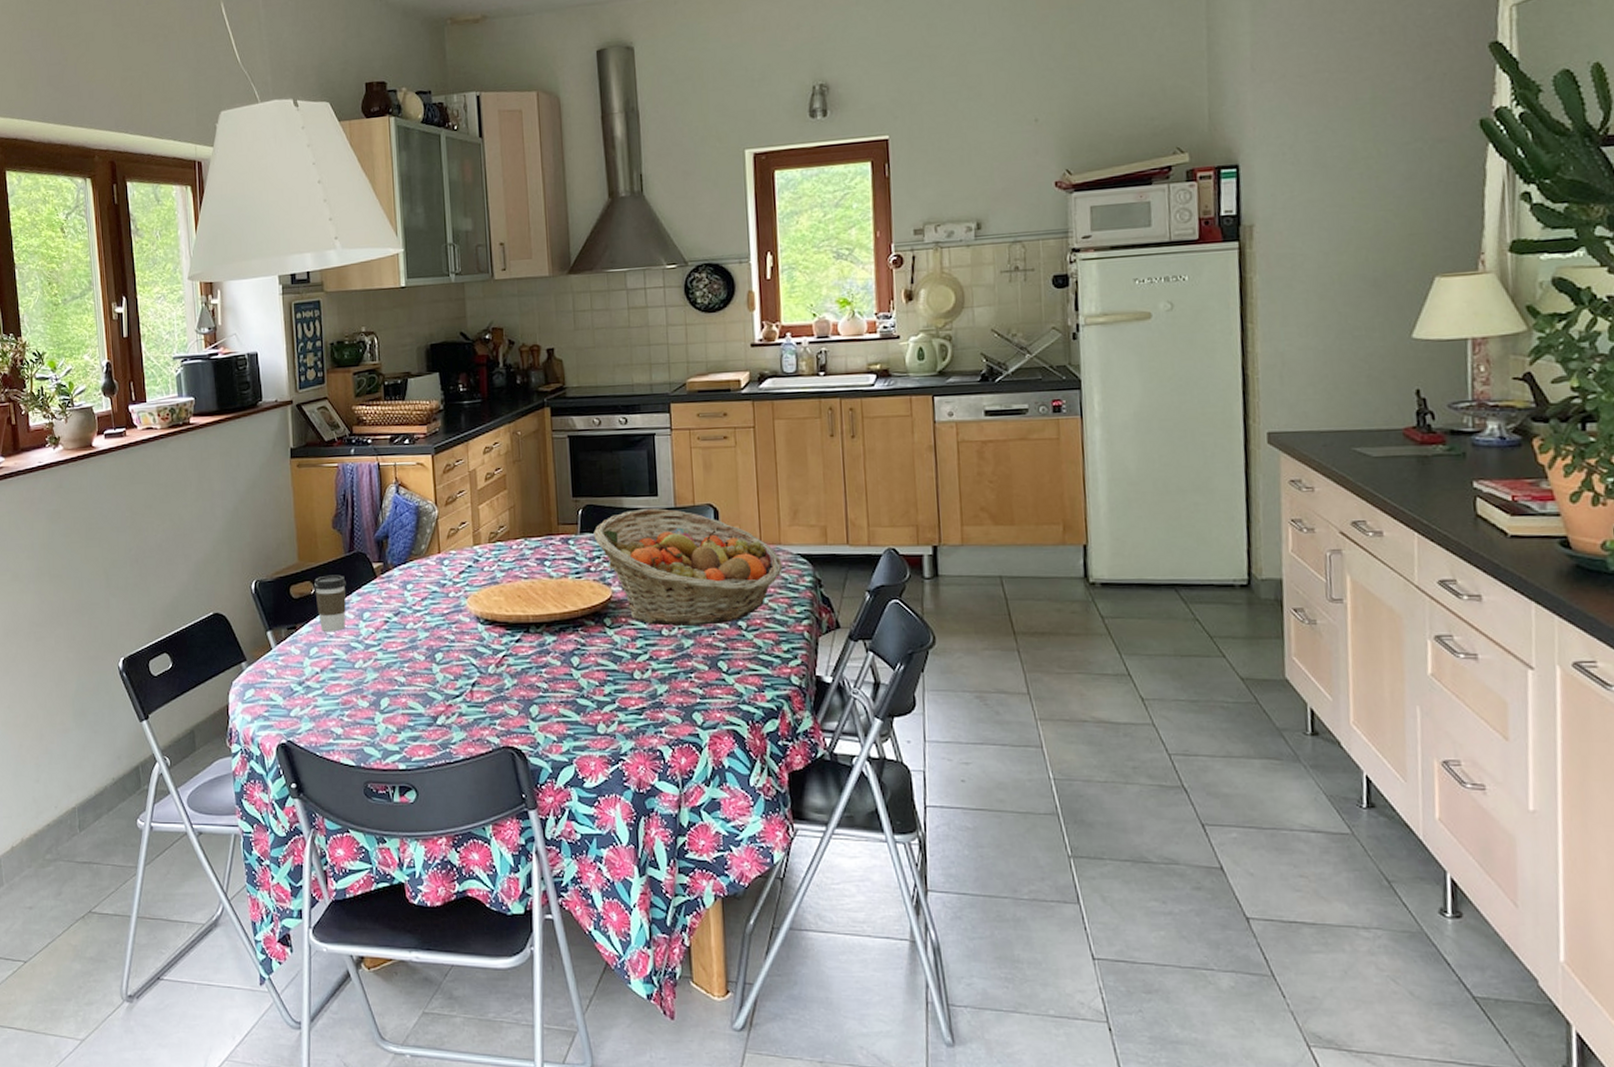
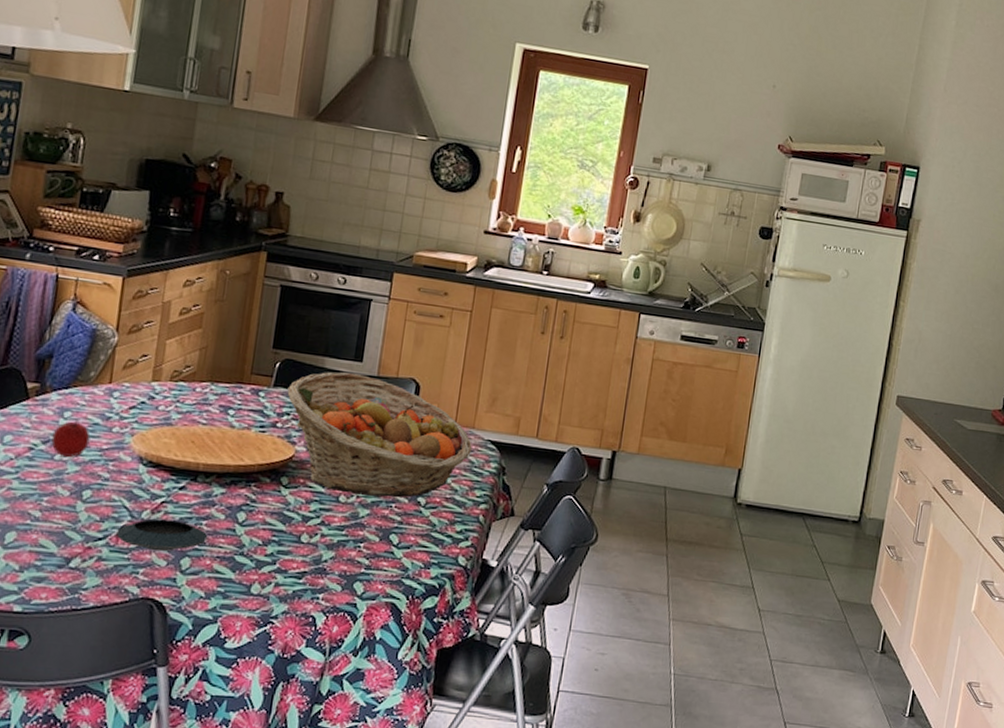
apple: none [401,589,432,625] -> present [51,418,91,457]
saucer: none [470,671,548,702] -> present [117,518,207,552]

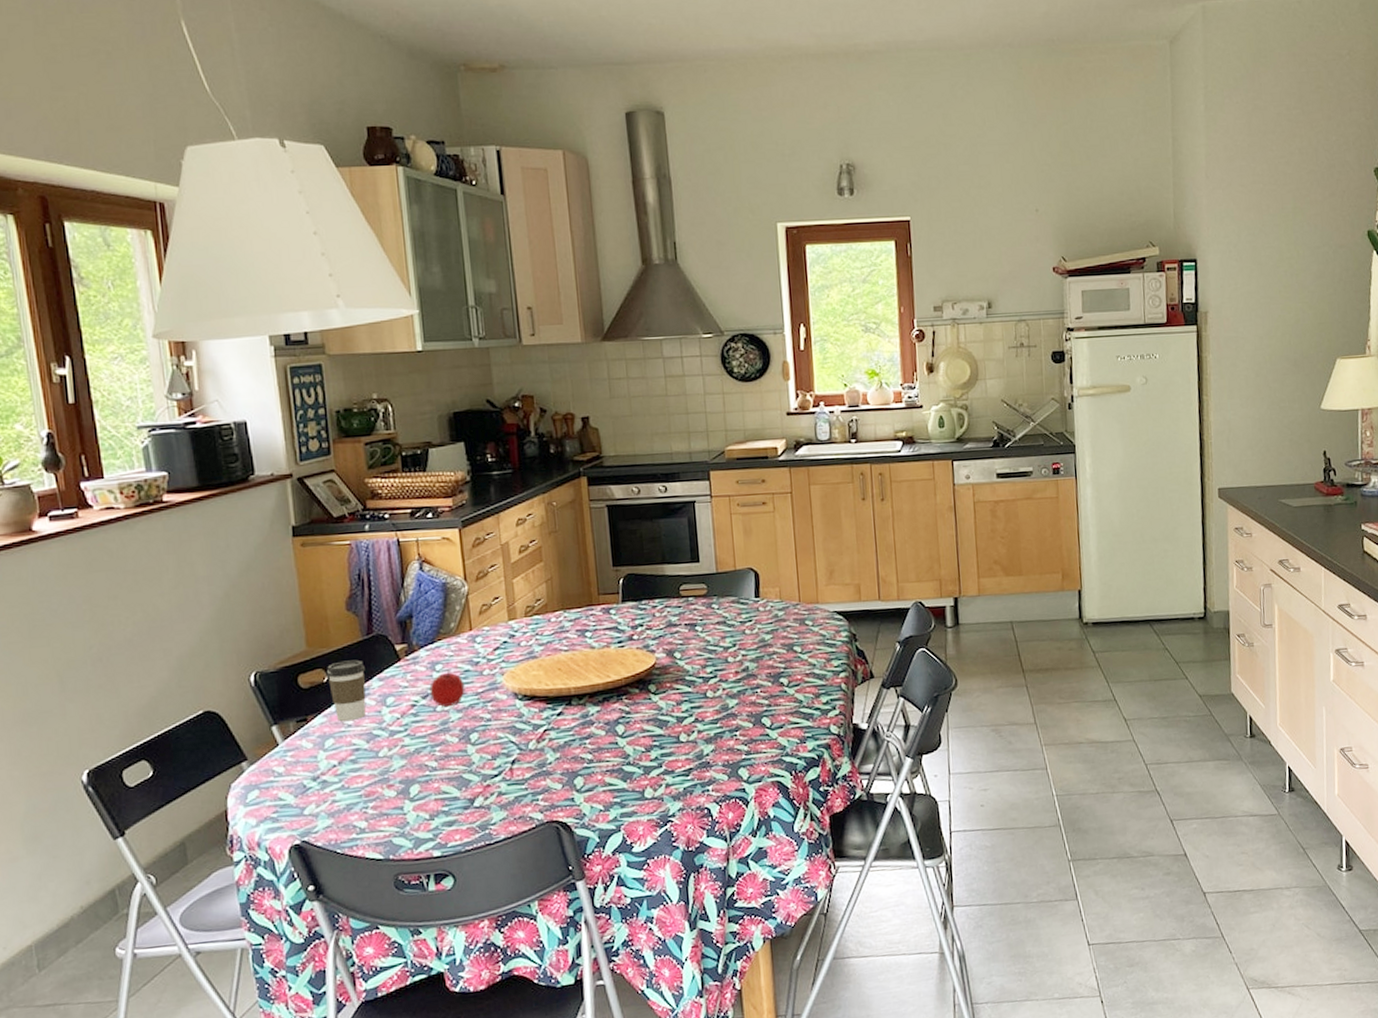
saucer: present [117,518,207,552] -> none [510,744,593,777]
fruit basket: present [287,372,472,498] -> none [635,573,821,688]

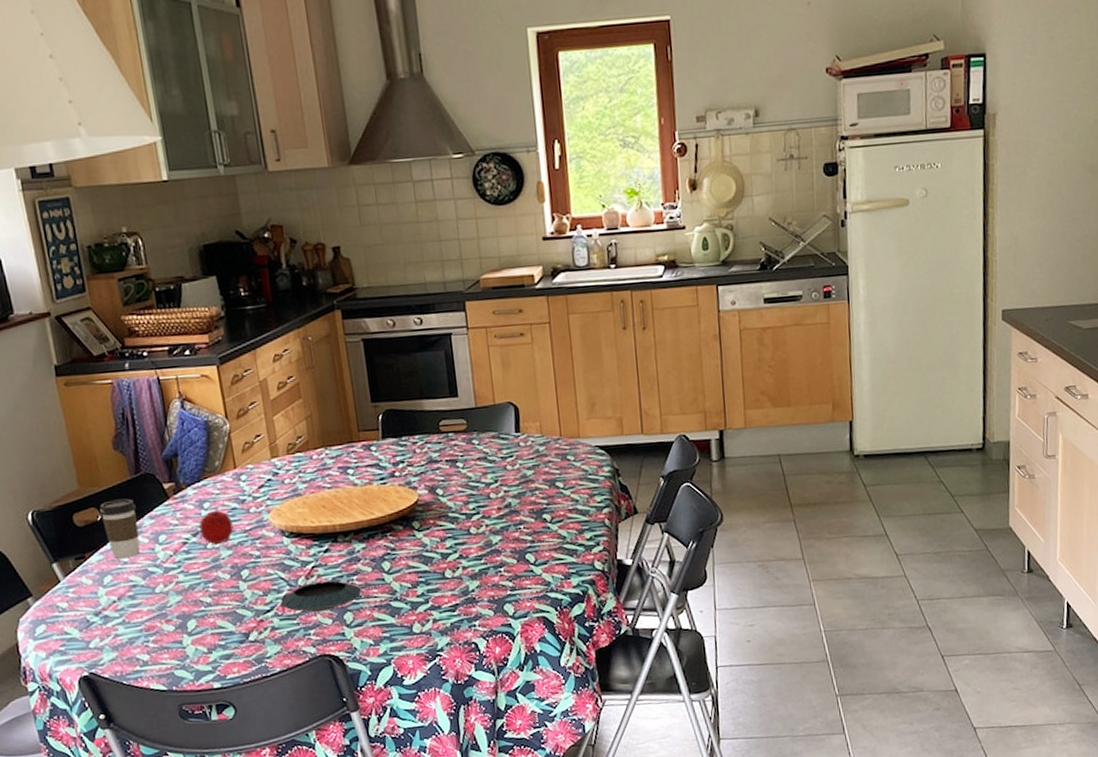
saucer: none [510,744,593,777] -> present [281,581,361,612]

